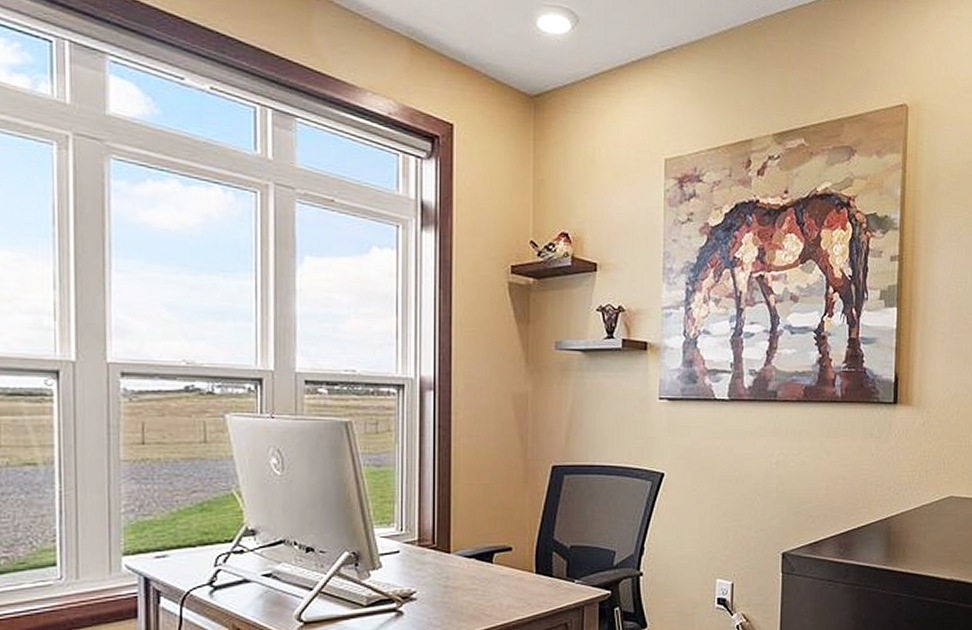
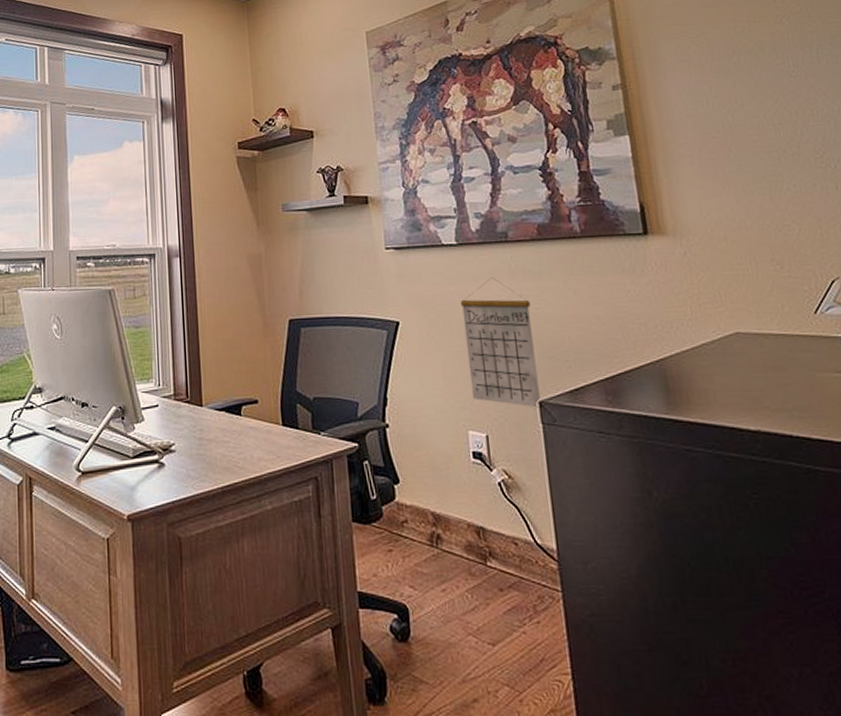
calendar: none [724,435,788,559] -> present [460,277,540,408]

